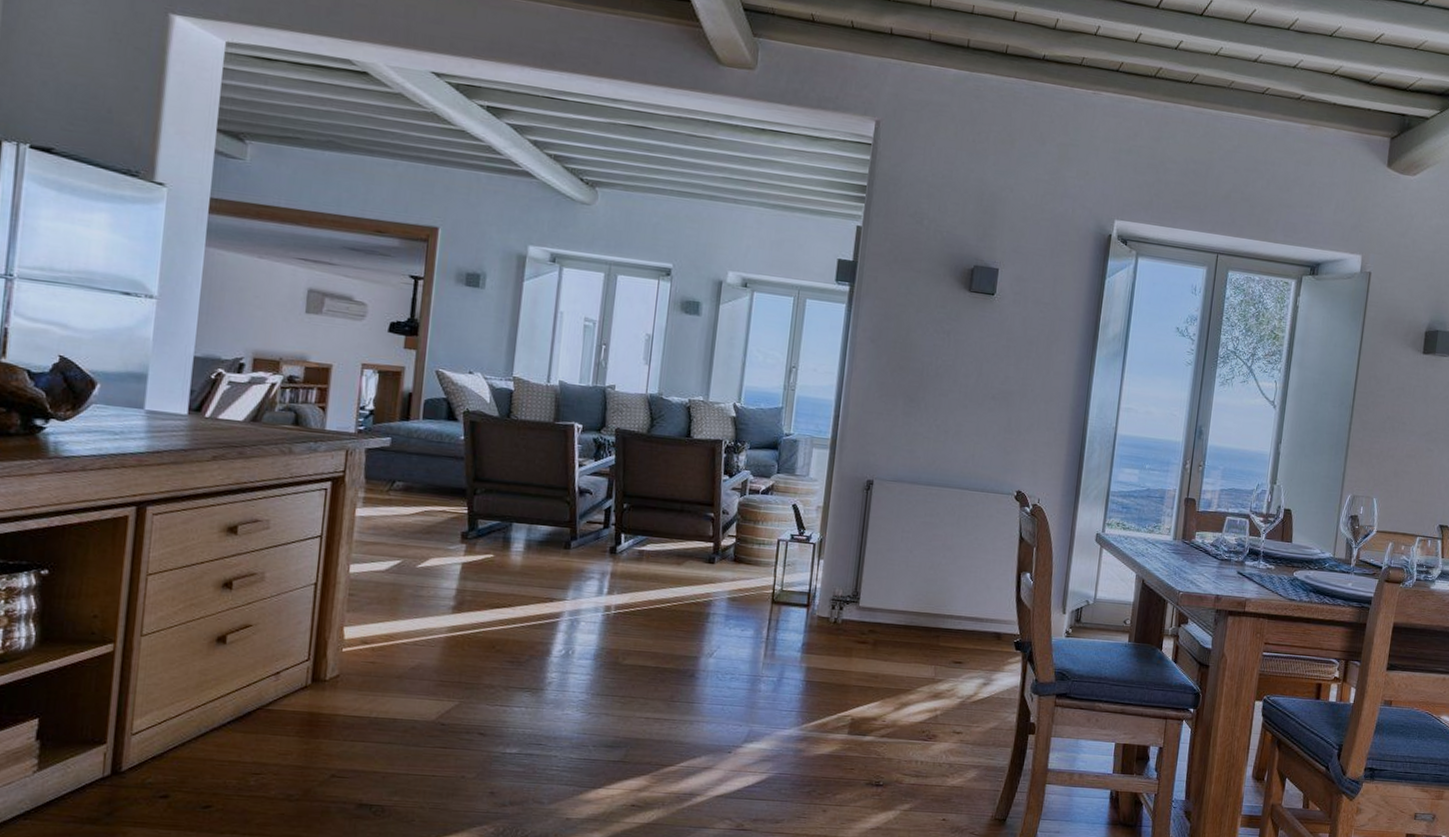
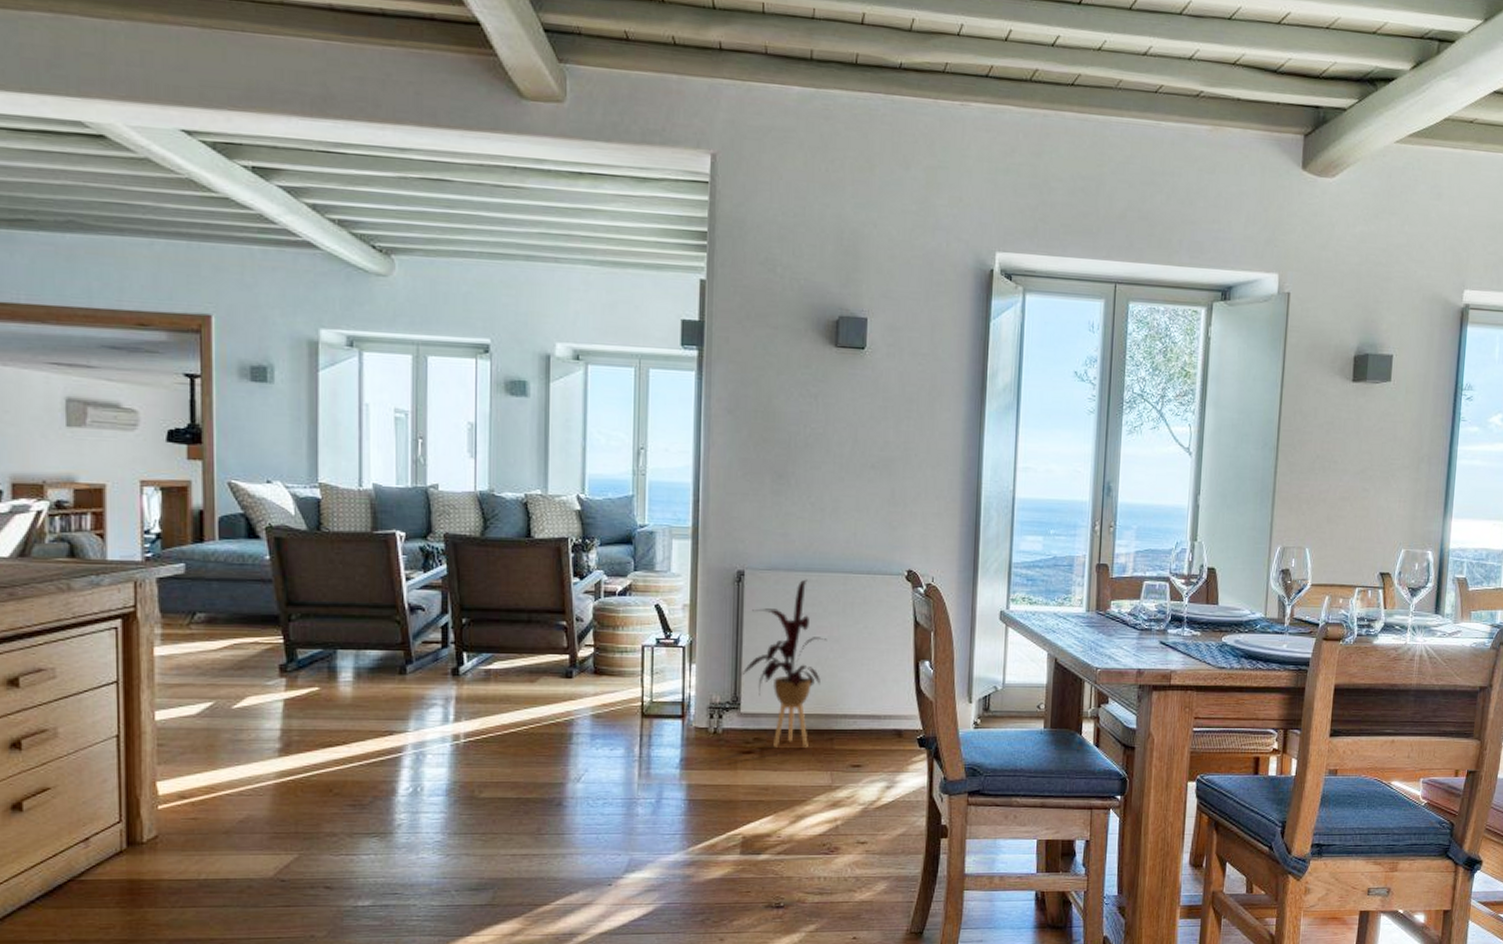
house plant: none [862,492,942,642] -> present [740,579,828,748]

